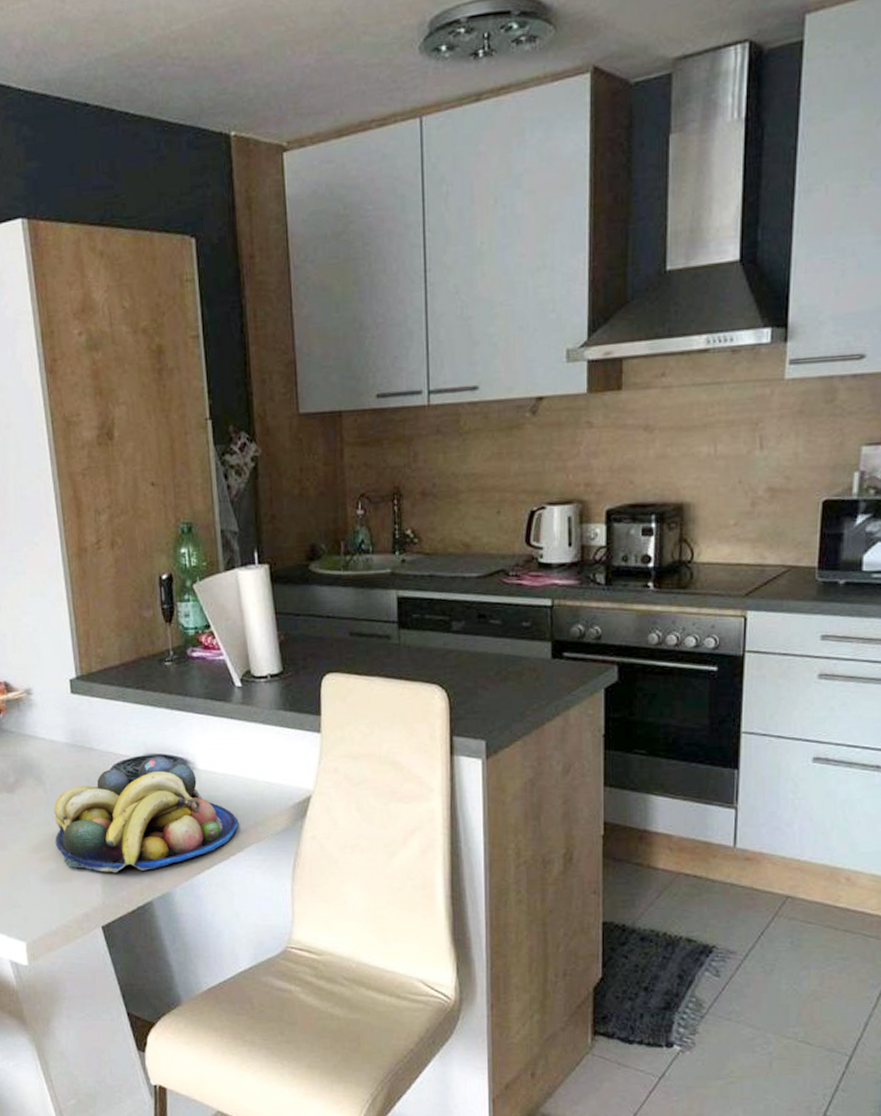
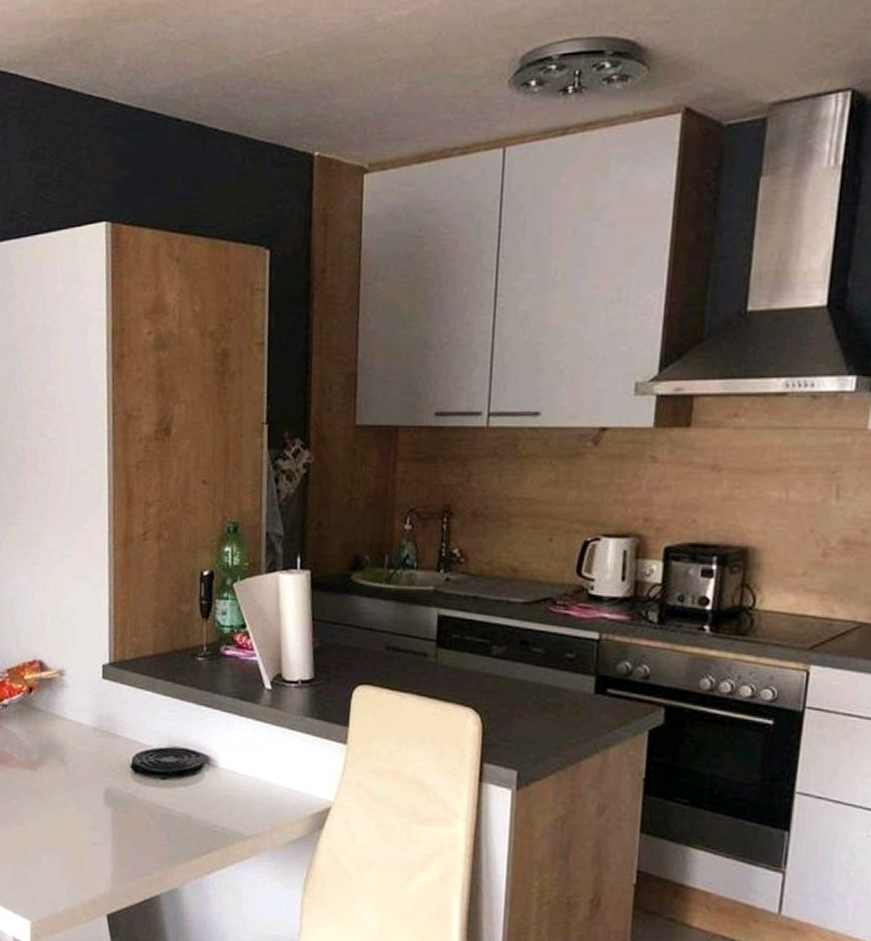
fruit bowl: present [53,756,239,873] -> none [70,749,255,864]

